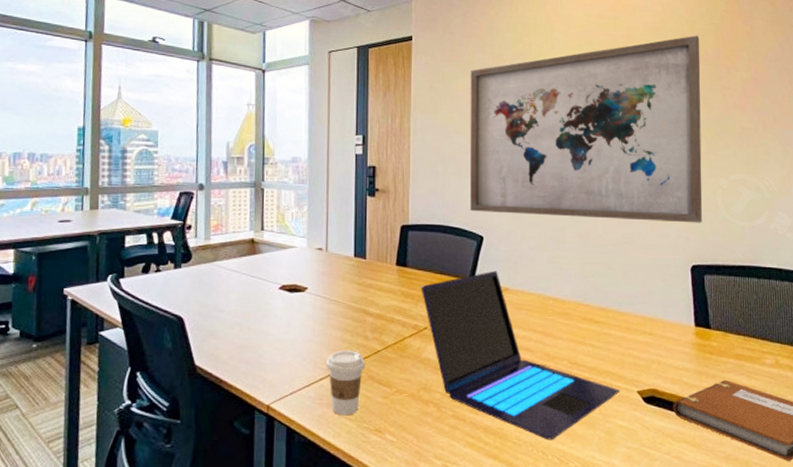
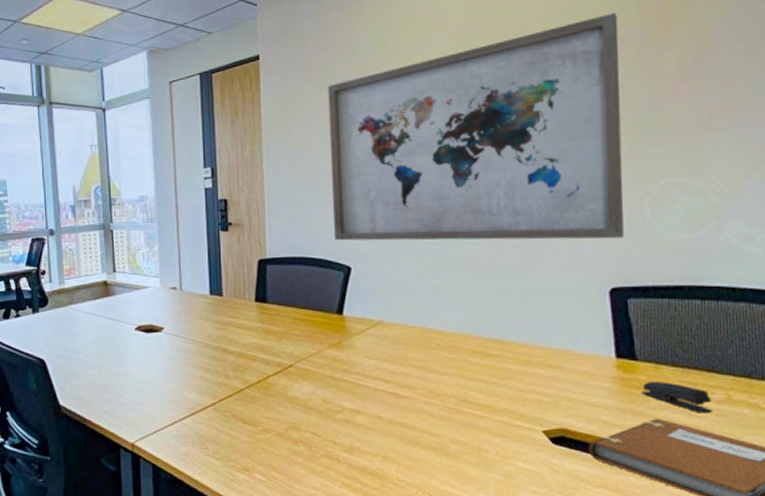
coffee cup: present [326,350,366,414] -> none [188,390,229,453]
laptop: present [421,270,621,440] -> none [283,303,522,483]
stapler: none [714,348,765,376] -> present [641,382,712,414]

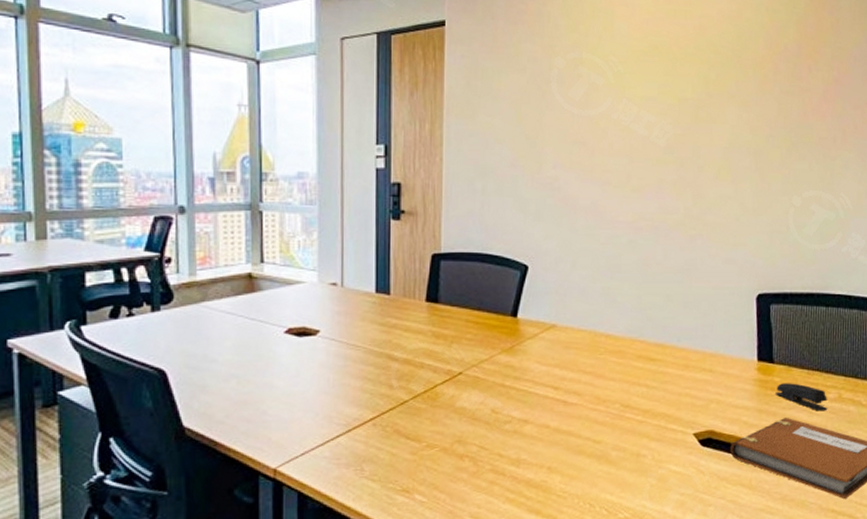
wall art: present [327,12,624,241] -> none [513,27,780,247]

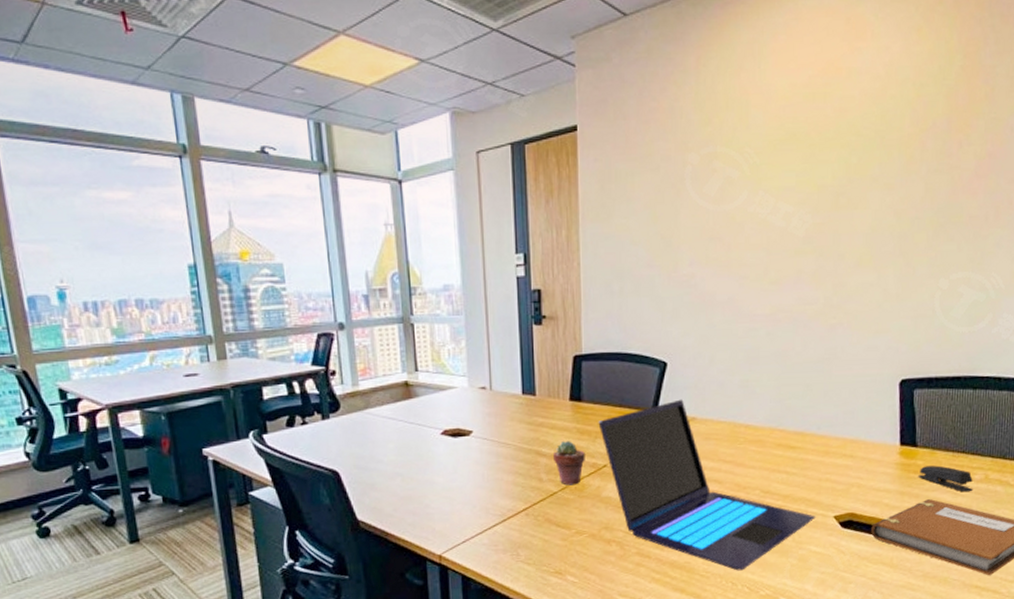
potted succulent: none [406,345,440,394] -> present [554,441,585,485]
laptop: none [455,305,676,491] -> present [598,399,816,571]

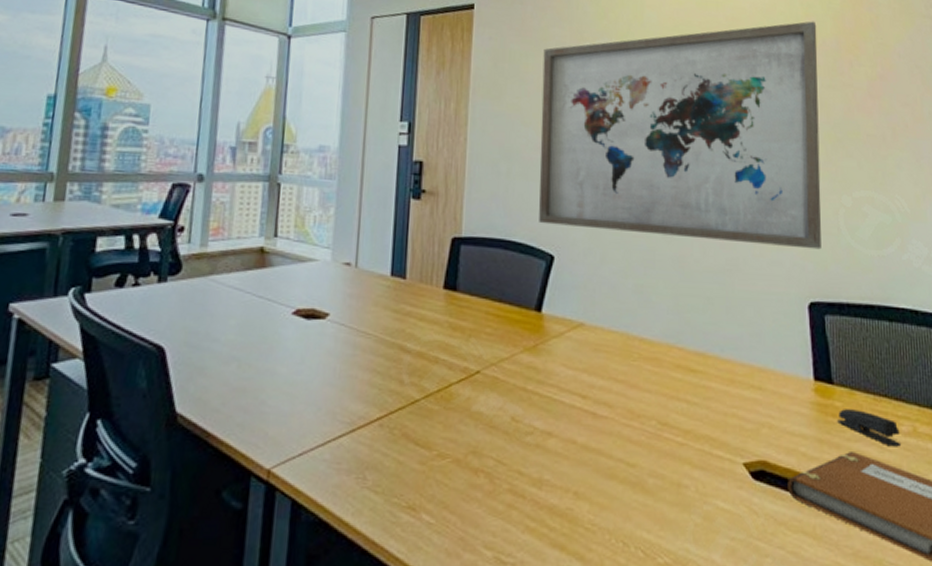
potted succulent: present [554,441,585,485] -> none [419,337,456,393]
laptop: present [598,399,816,571] -> none [473,300,723,527]
wall art: none [649,102,928,335] -> present [539,21,821,250]

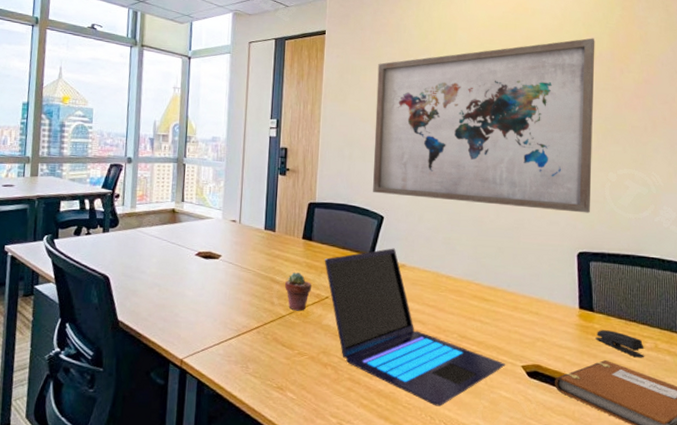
potted succulent: none [419,337,456,393] -> present [285,272,311,311]
laptop: none [473,300,723,527] -> present [324,248,506,407]

